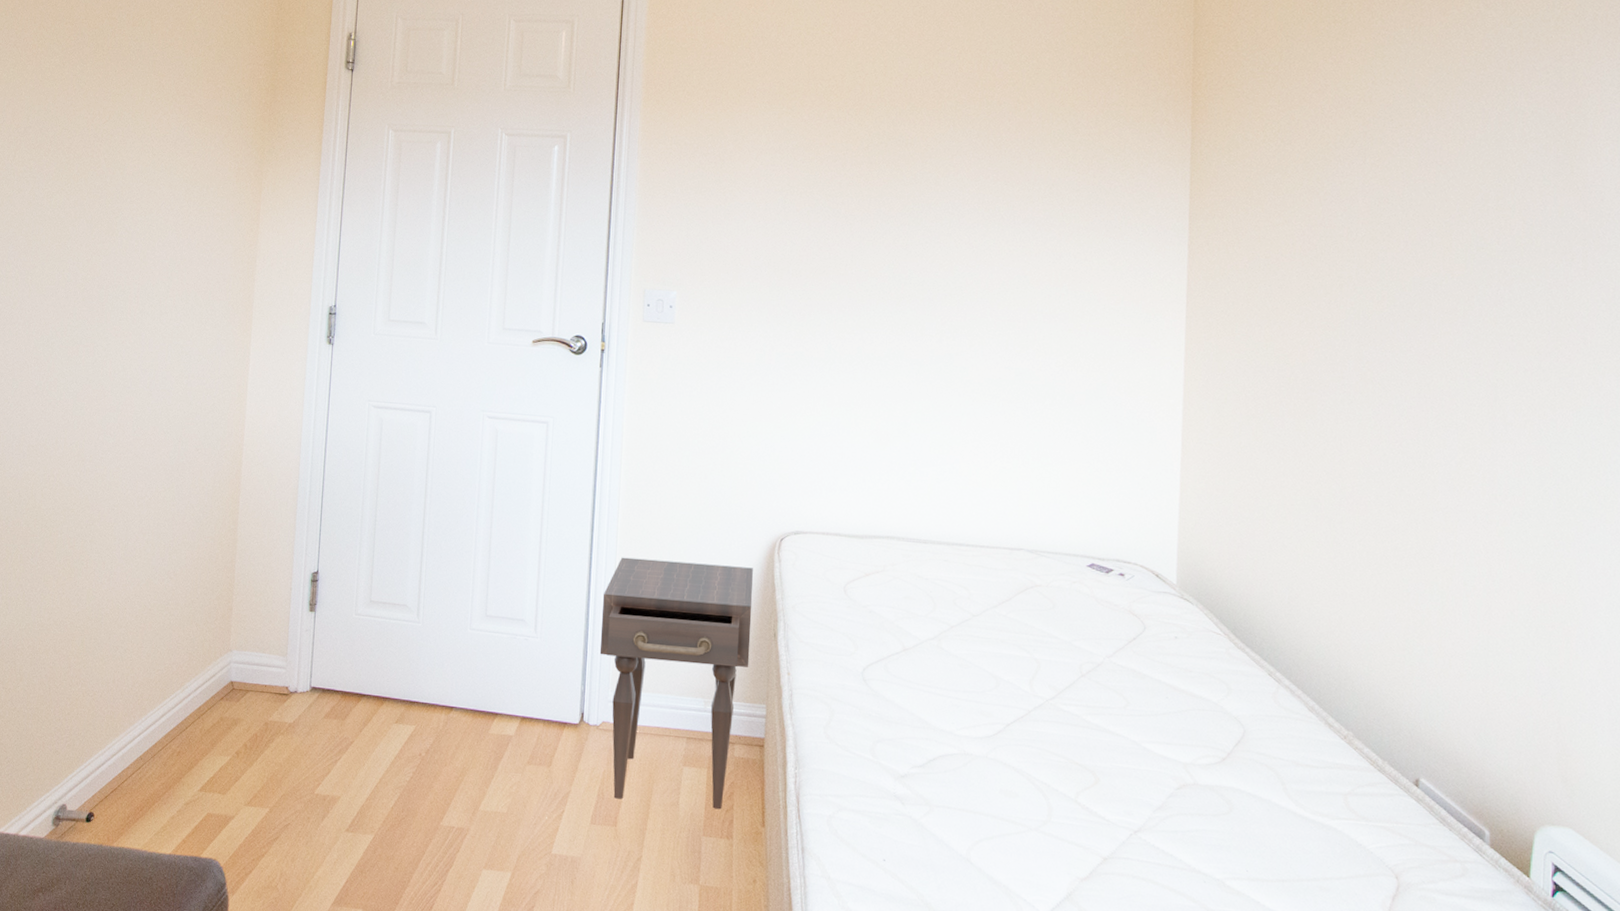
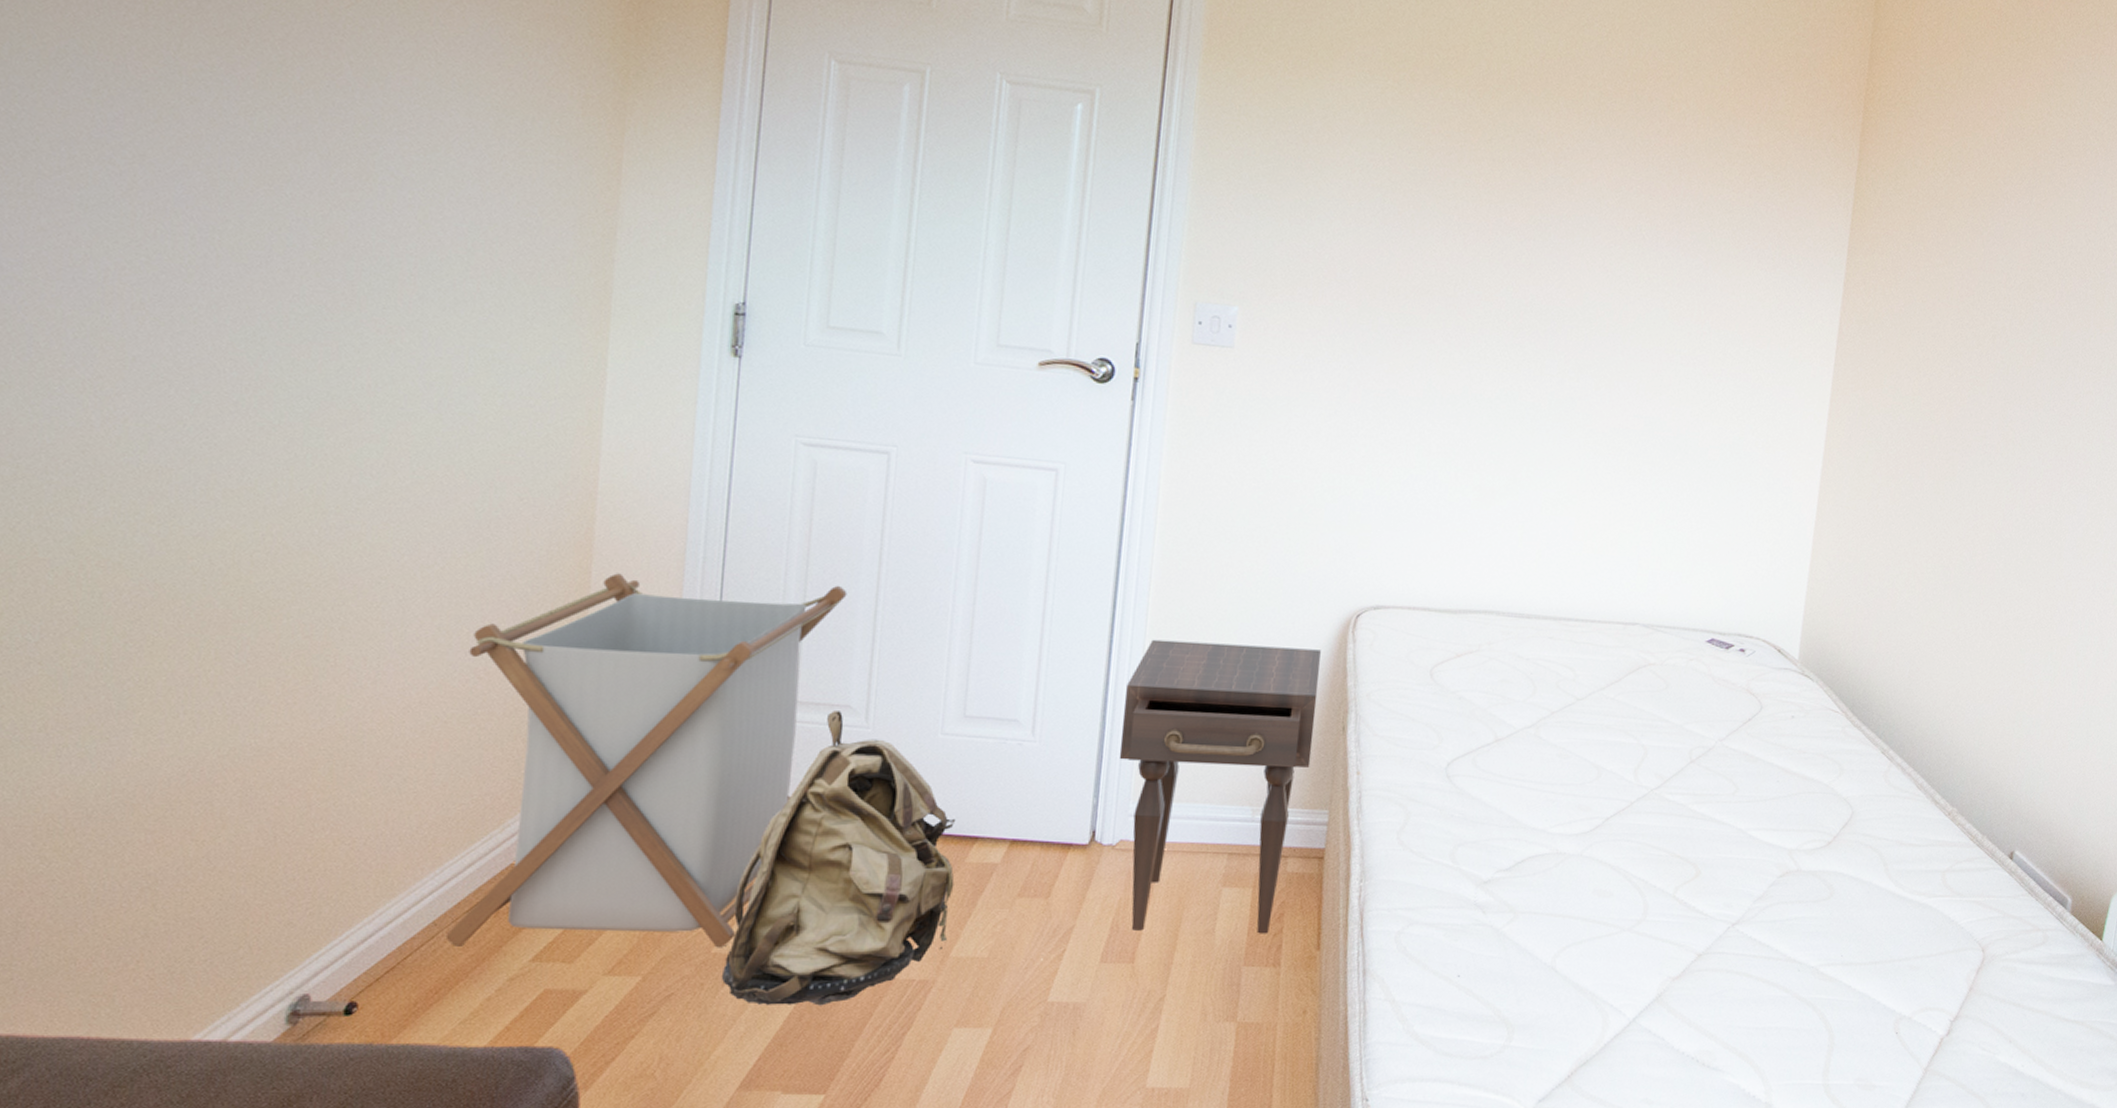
laundry basket: none [147,503,404,789] -> present [445,573,848,947]
backpack: none [321,608,482,843] -> present [721,711,956,1006]

